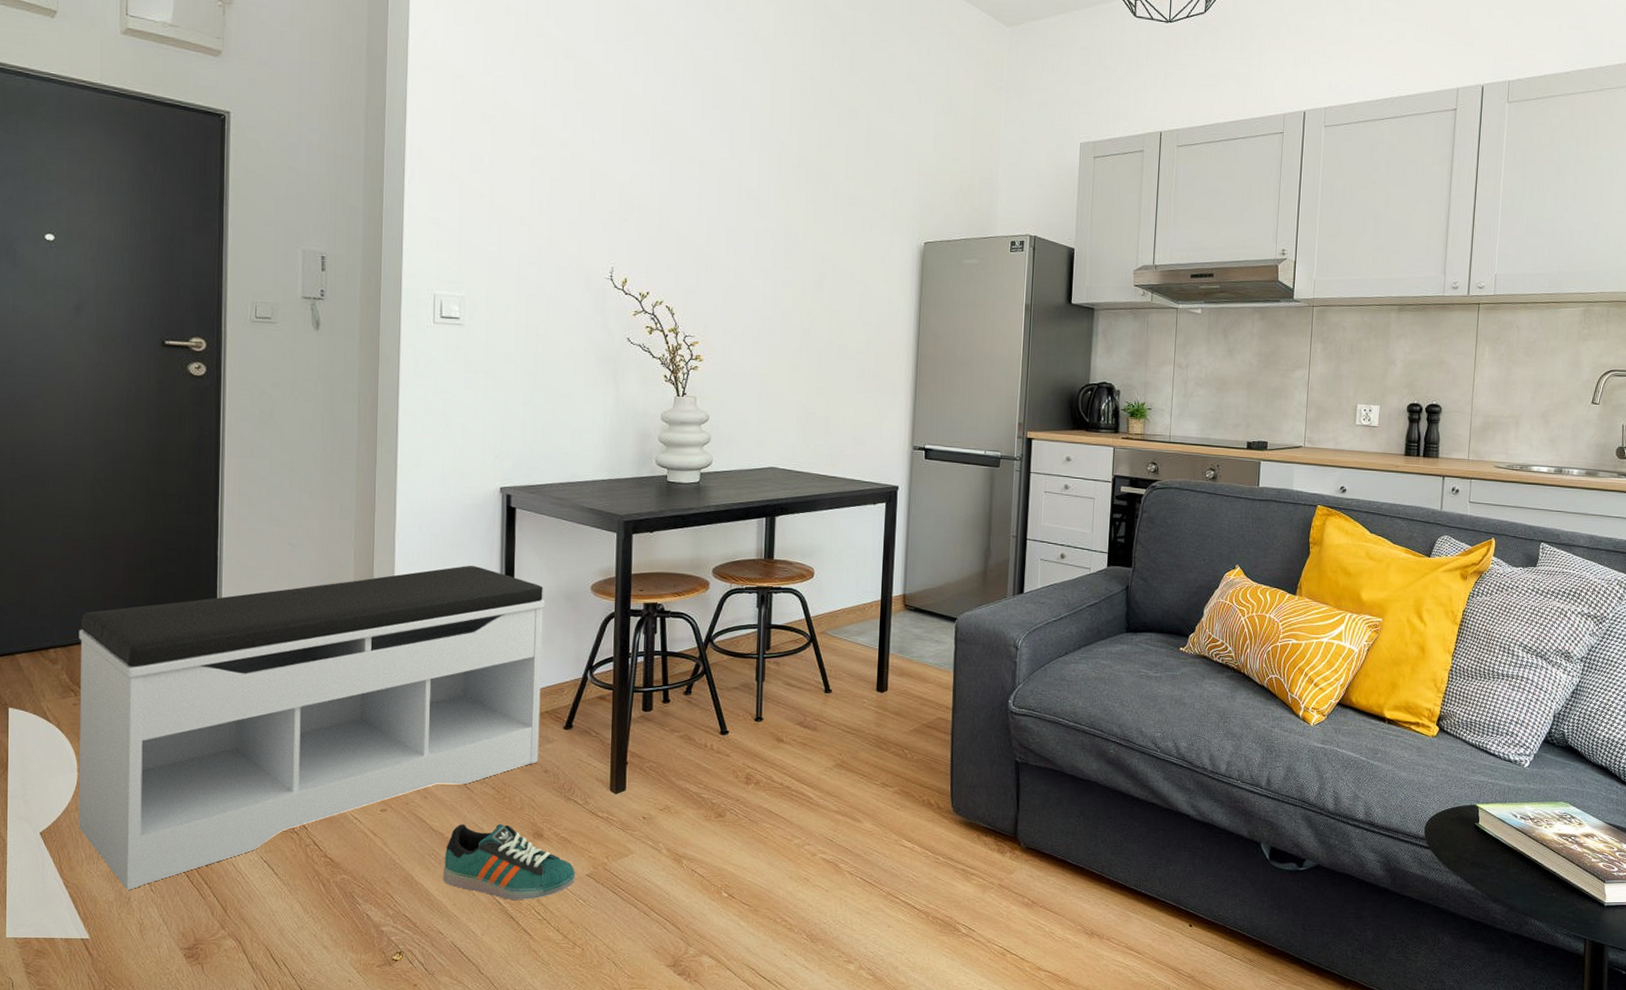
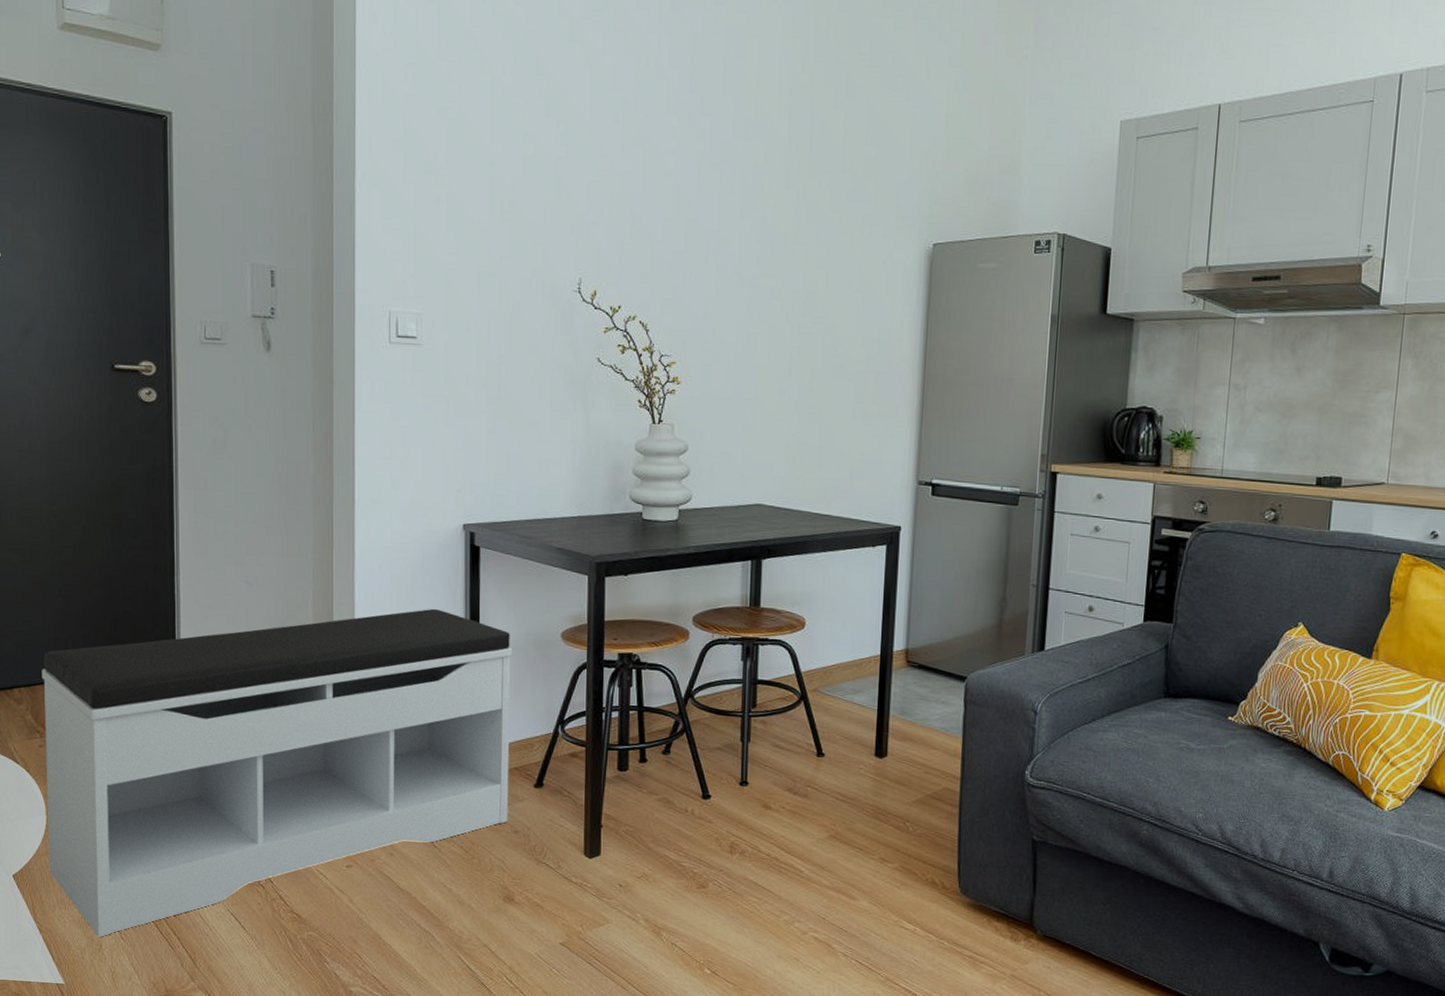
sneaker: present [443,823,576,900] -> none [412,884,549,967]

